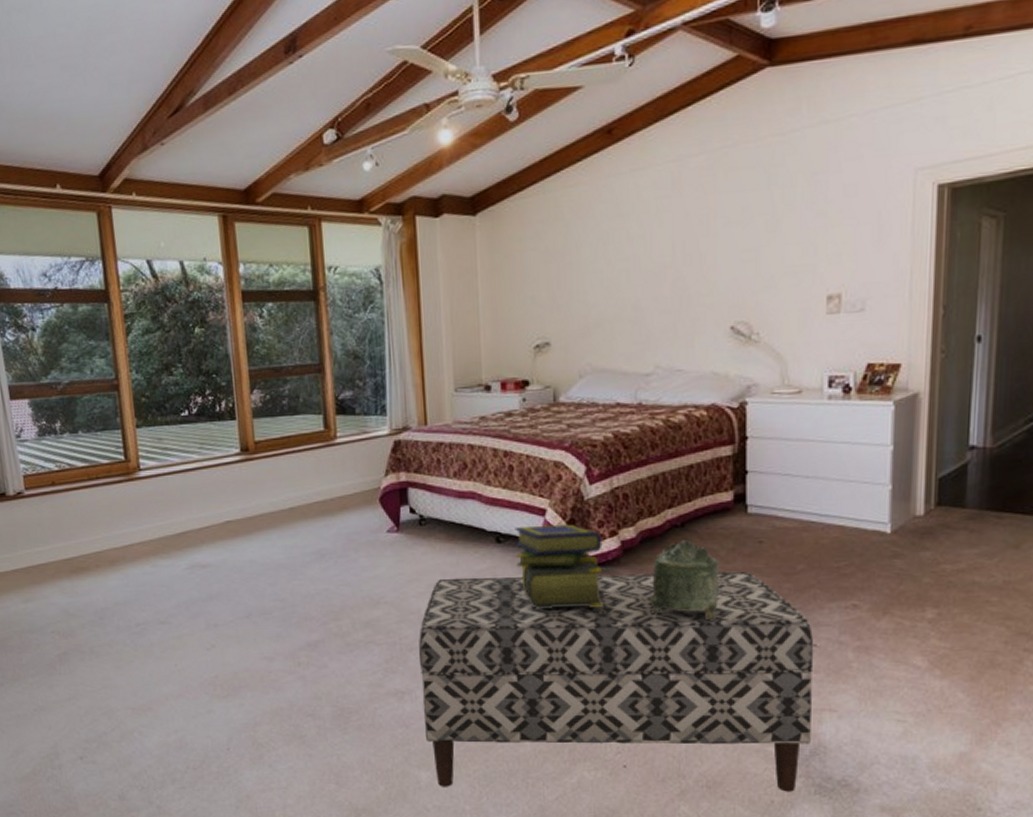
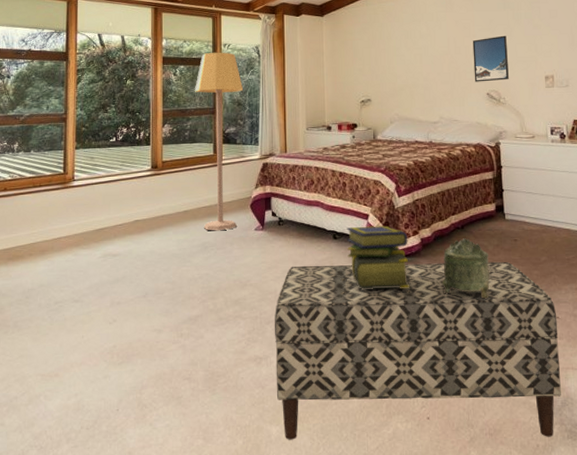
lamp: none [290,279,363,534] -> present [194,52,244,231]
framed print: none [712,231,768,310] -> present [472,35,509,82]

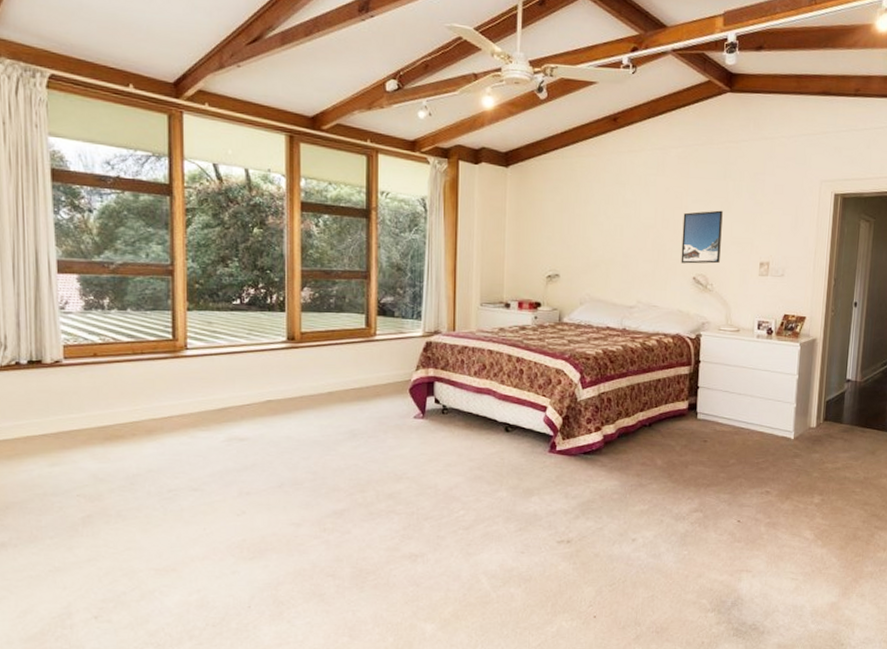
lamp: present [194,52,244,231] -> none [342,200,405,417]
bench: present [274,261,561,440] -> none [432,459,739,637]
stack of books: present [346,225,410,289] -> none [520,419,589,487]
decorative box: present [441,238,490,299] -> none [621,437,675,500]

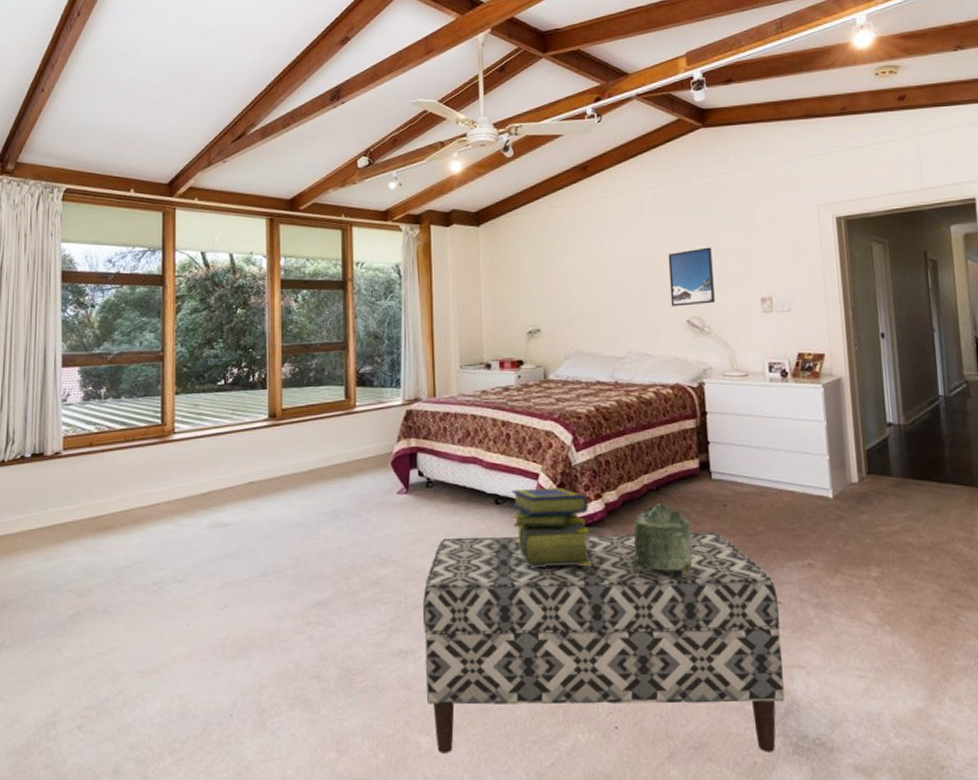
bench: none [432,459,739,637] -> present [422,532,785,754]
stack of books: none [520,419,589,487] -> present [511,487,592,567]
decorative box: none [621,437,675,500] -> present [631,503,693,579]

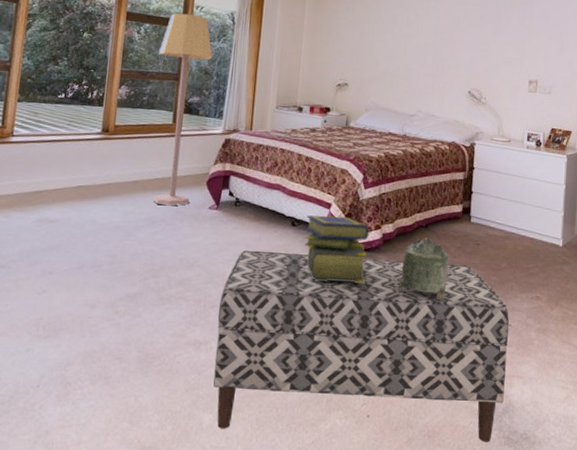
lamp: none [320,272,381,495] -> present [153,13,213,206]
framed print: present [668,247,715,307] -> none [457,33,496,80]

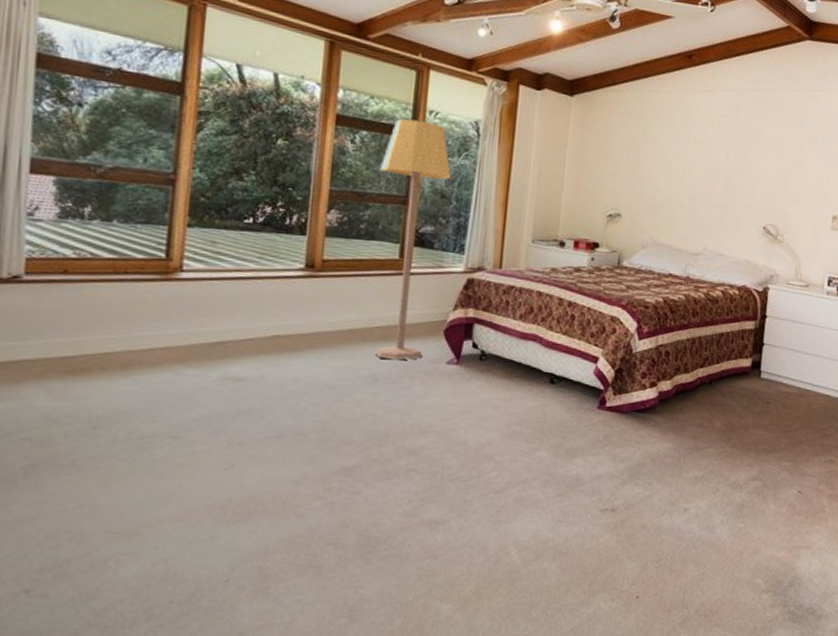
bench: present [213,250,510,442] -> none [453,412,800,620]
stack of books: present [304,215,370,283] -> none [565,370,644,449]
decorative box: present [398,237,449,301] -> none [675,396,735,467]

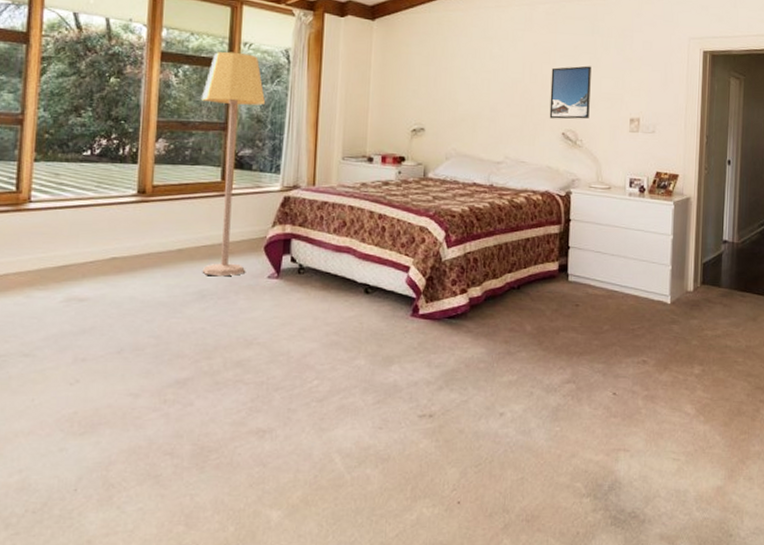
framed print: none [751,158,797,214] -> present [549,65,591,119]

